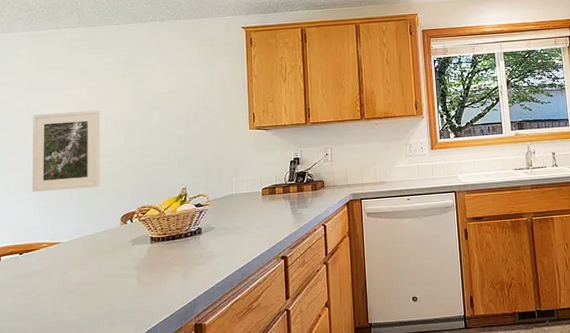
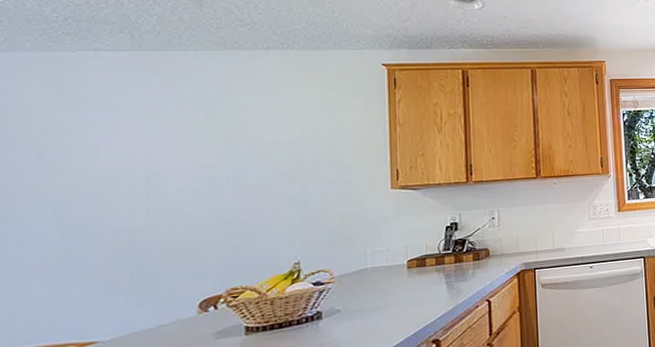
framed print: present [32,110,100,192] -> none [49,162,167,275]

